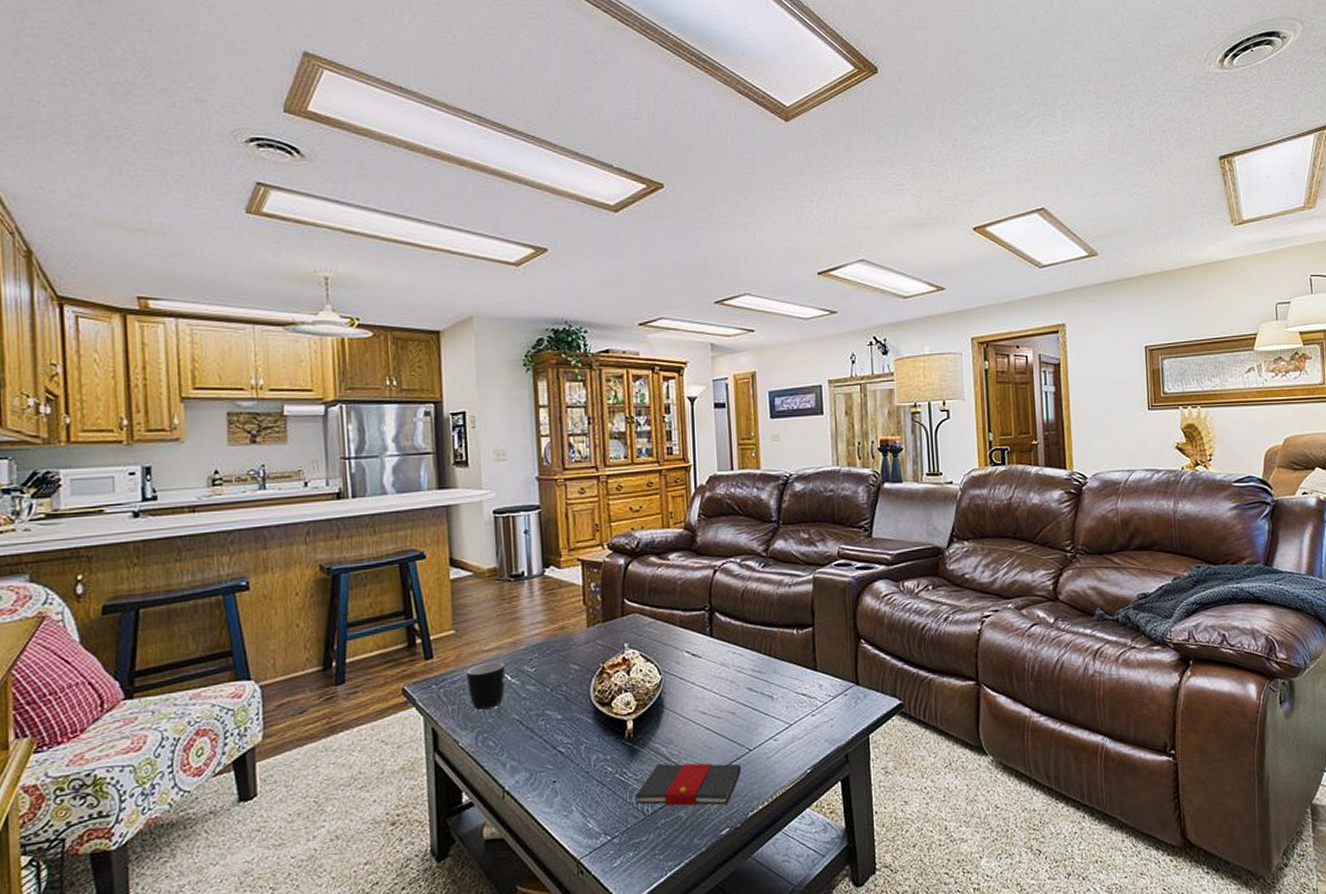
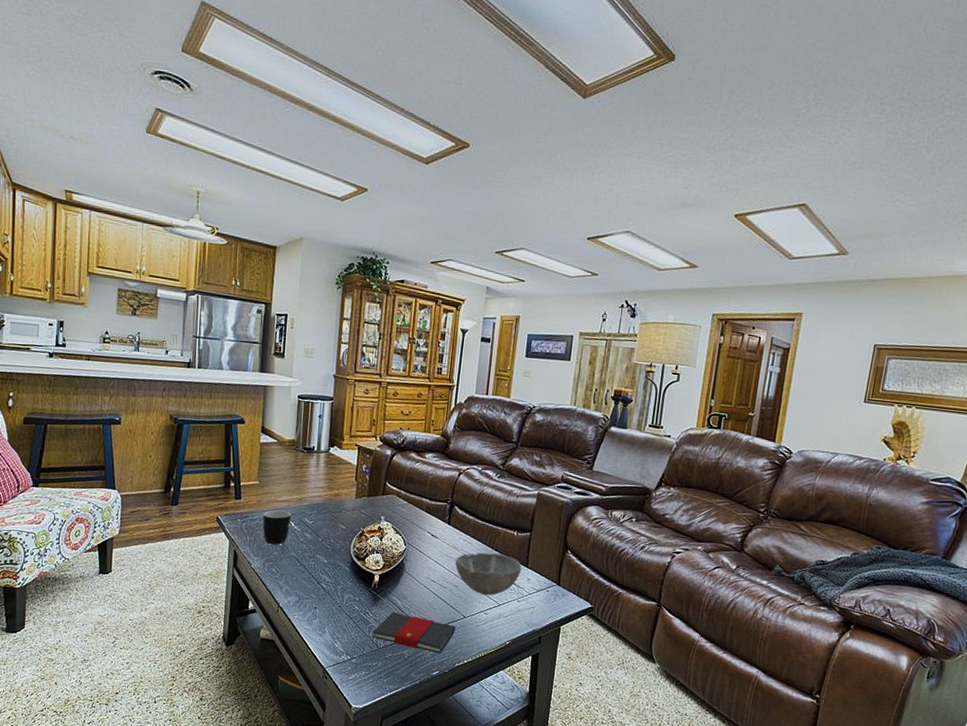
bowl: none [726,660,810,717] -> present [455,553,522,595]

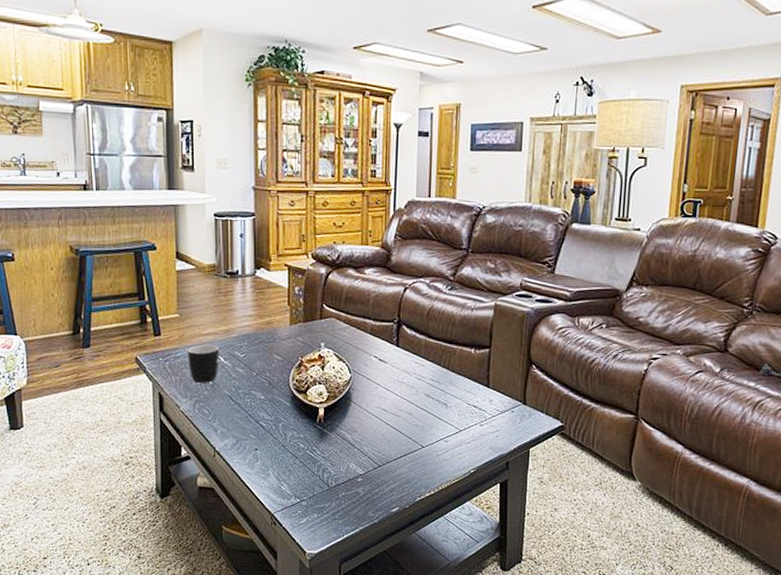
book: present [372,612,456,654] -> none [322,448,413,488]
bowl: present [455,553,522,595] -> none [407,374,482,421]

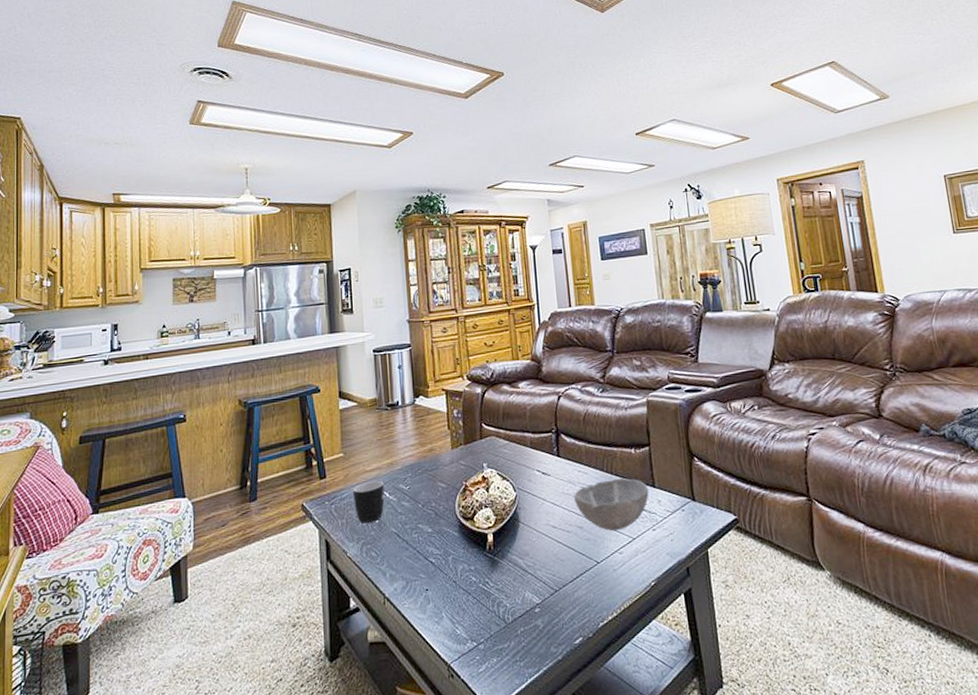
bowl: none [407,374,482,421] -> present [573,477,649,531]

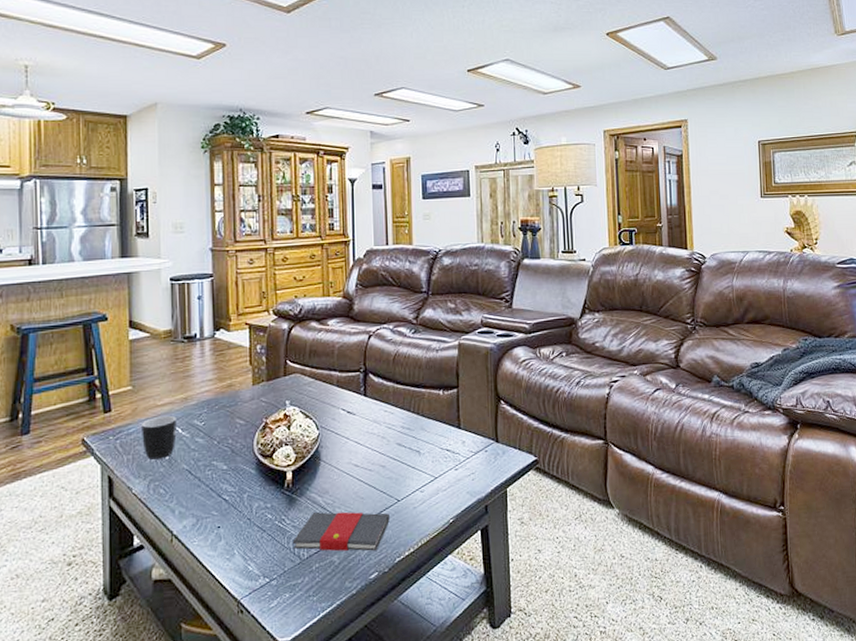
book: none [497,574,591,615] -> present [292,511,390,552]
bowl: present [573,477,649,531] -> none [378,418,454,470]

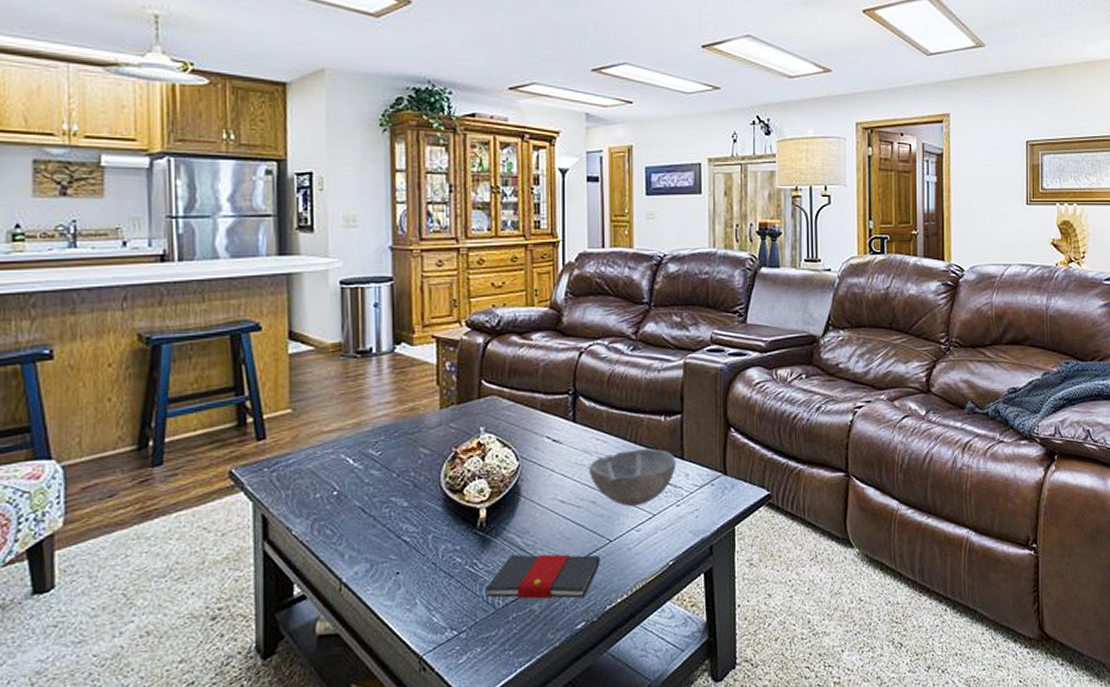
mug: present [142,415,177,460] -> none [304,443,347,495]
bowl: none [378,418,454,470] -> present [588,448,676,506]

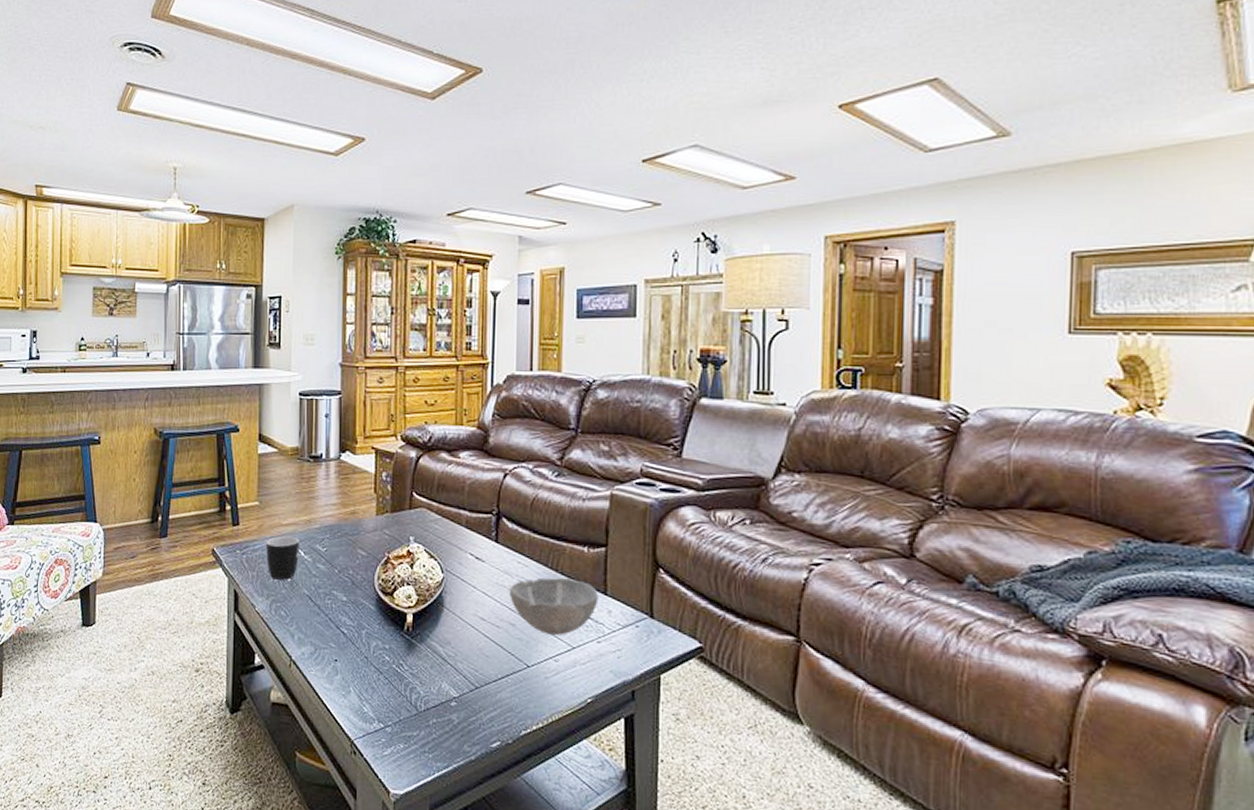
mug: none [304,443,347,495] -> present [266,536,300,580]
book: present [485,554,600,599] -> none [409,663,517,718]

